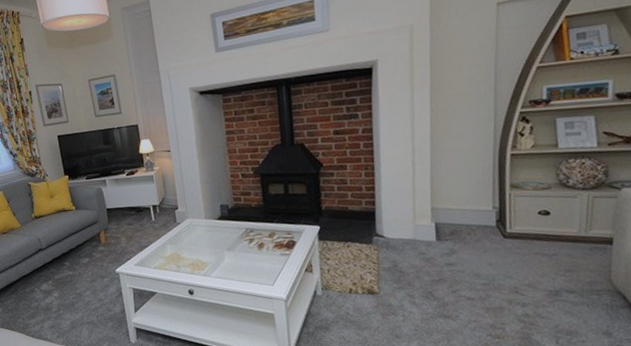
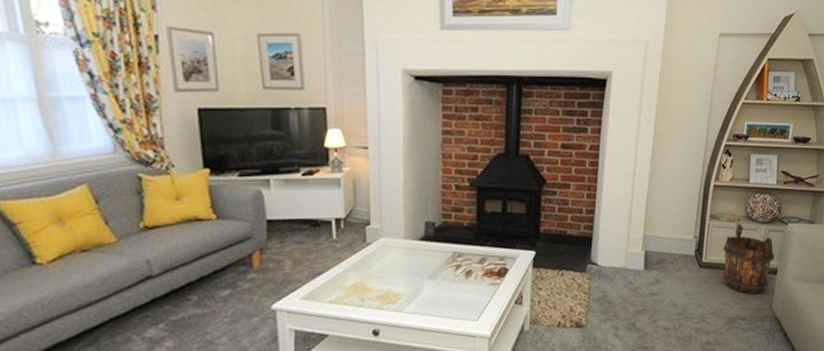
bucket: none [532,180,607,267] -> present [723,212,774,295]

